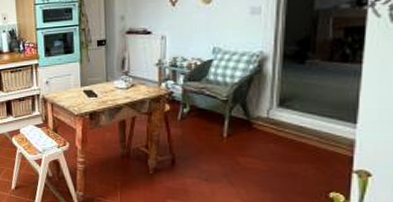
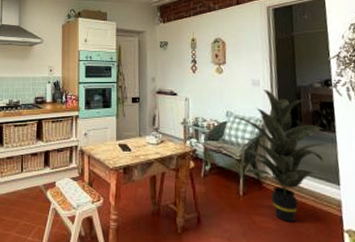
indoor plant: none [223,18,356,164] -> present [234,90,332,223]

